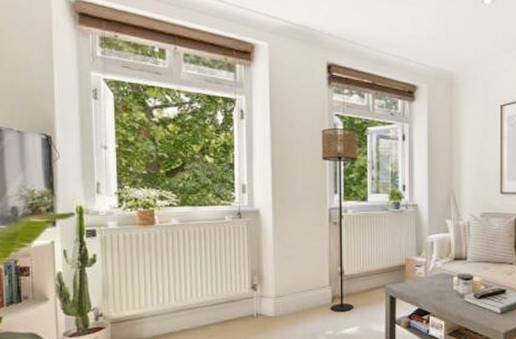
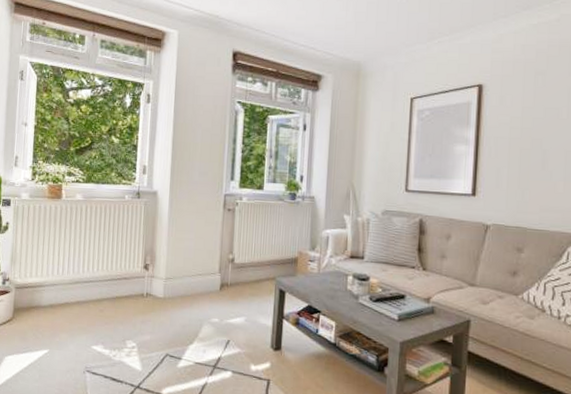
floor lamp: present [321,128,358,312] -> none [218,115,259,301]

